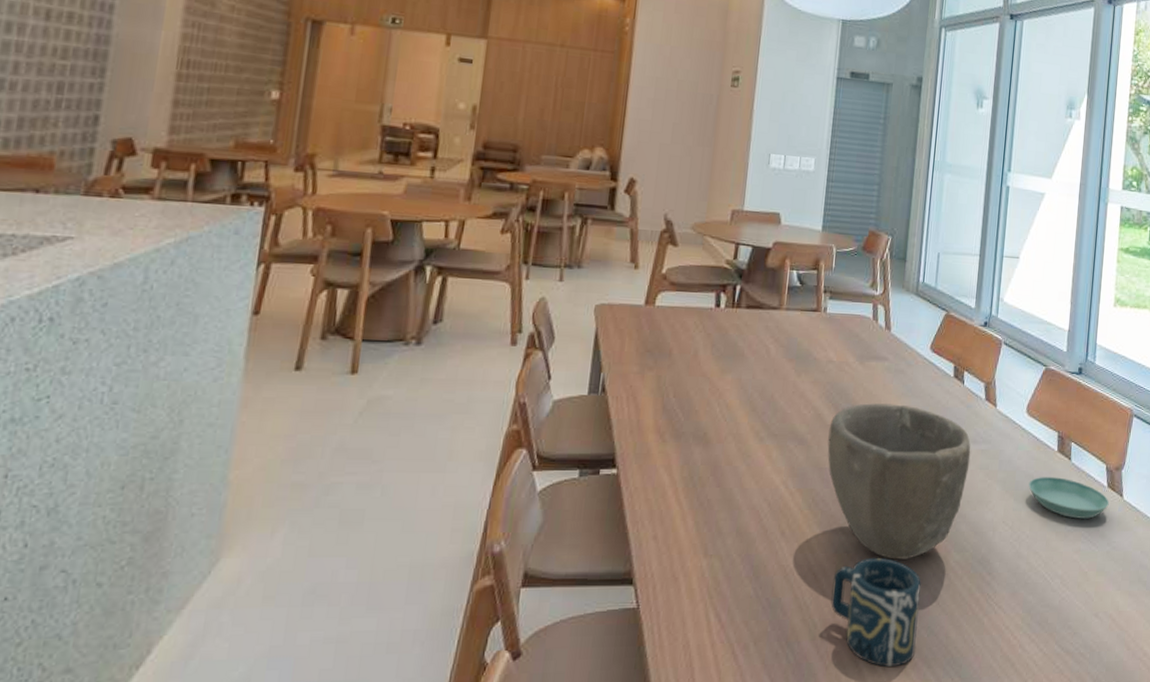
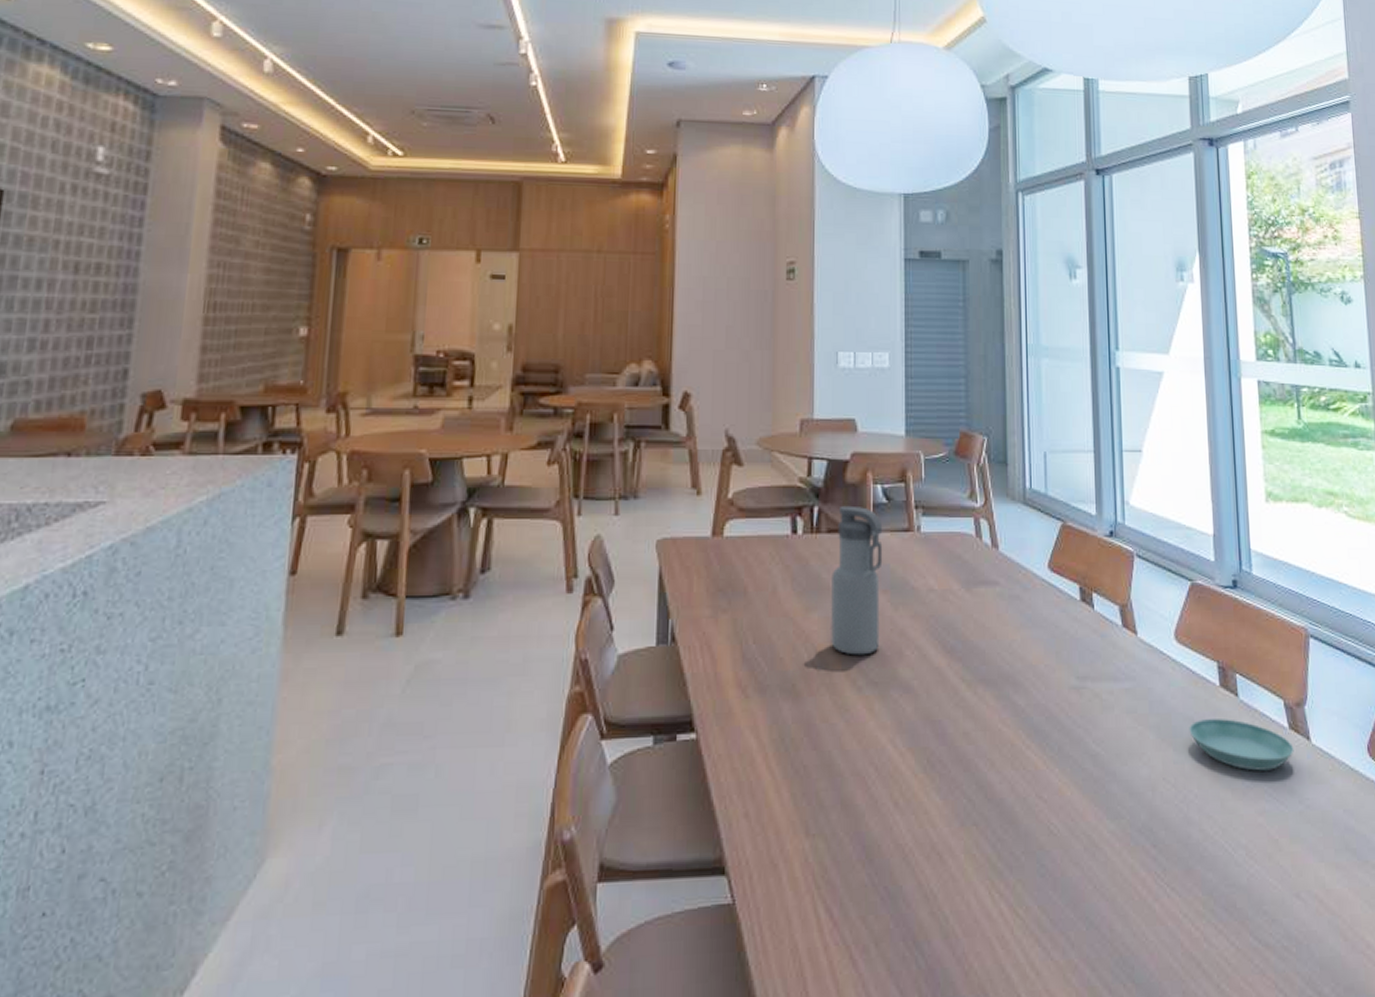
water bottle: none [740,286,795,412] -> present [831,505,883,656]
bowl: present [827,403,971,560] -> none [938,637,1113,832]
cup: present [831,557,921,667] -> none [962,830,1074,971]

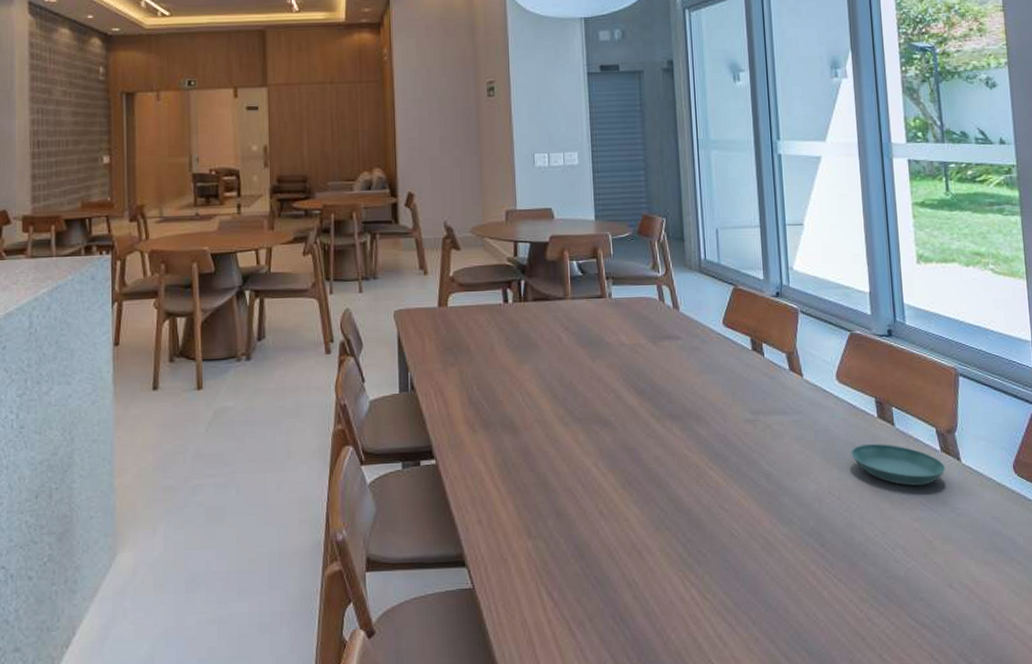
water bottle: present [831,505,883,656] -> none [538,278,581,398]

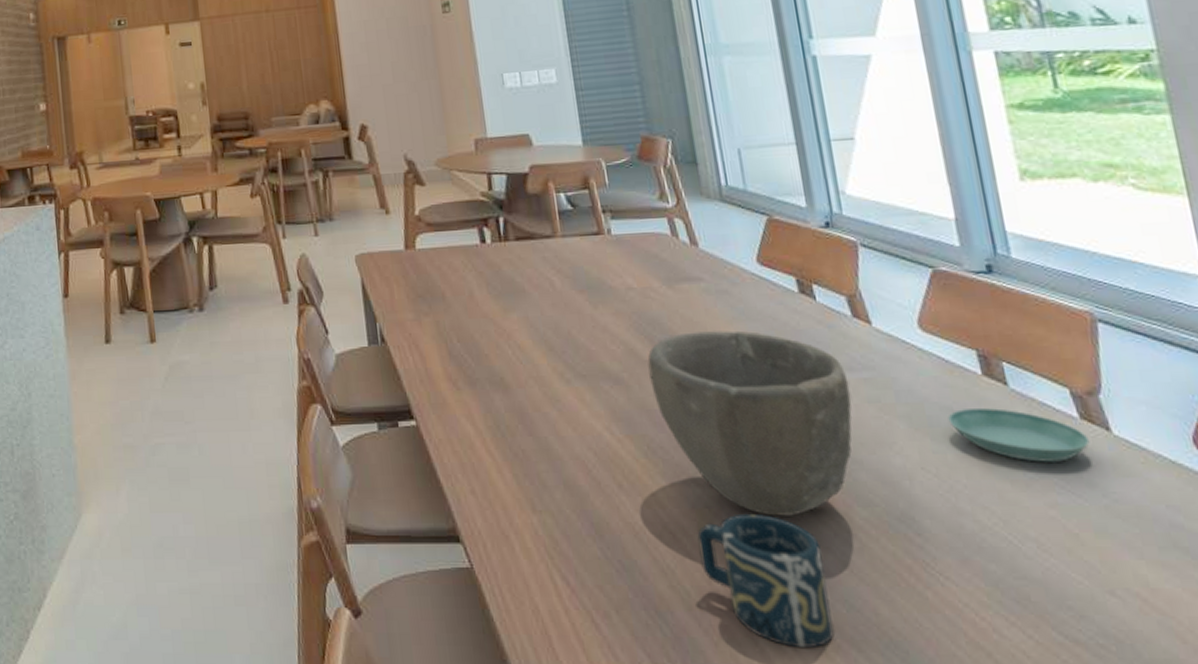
bowl: none [631,381,783,535] -> present [647,331,852,516]
cup: none [658,533,755,642] -> present [697,513,835,647]

